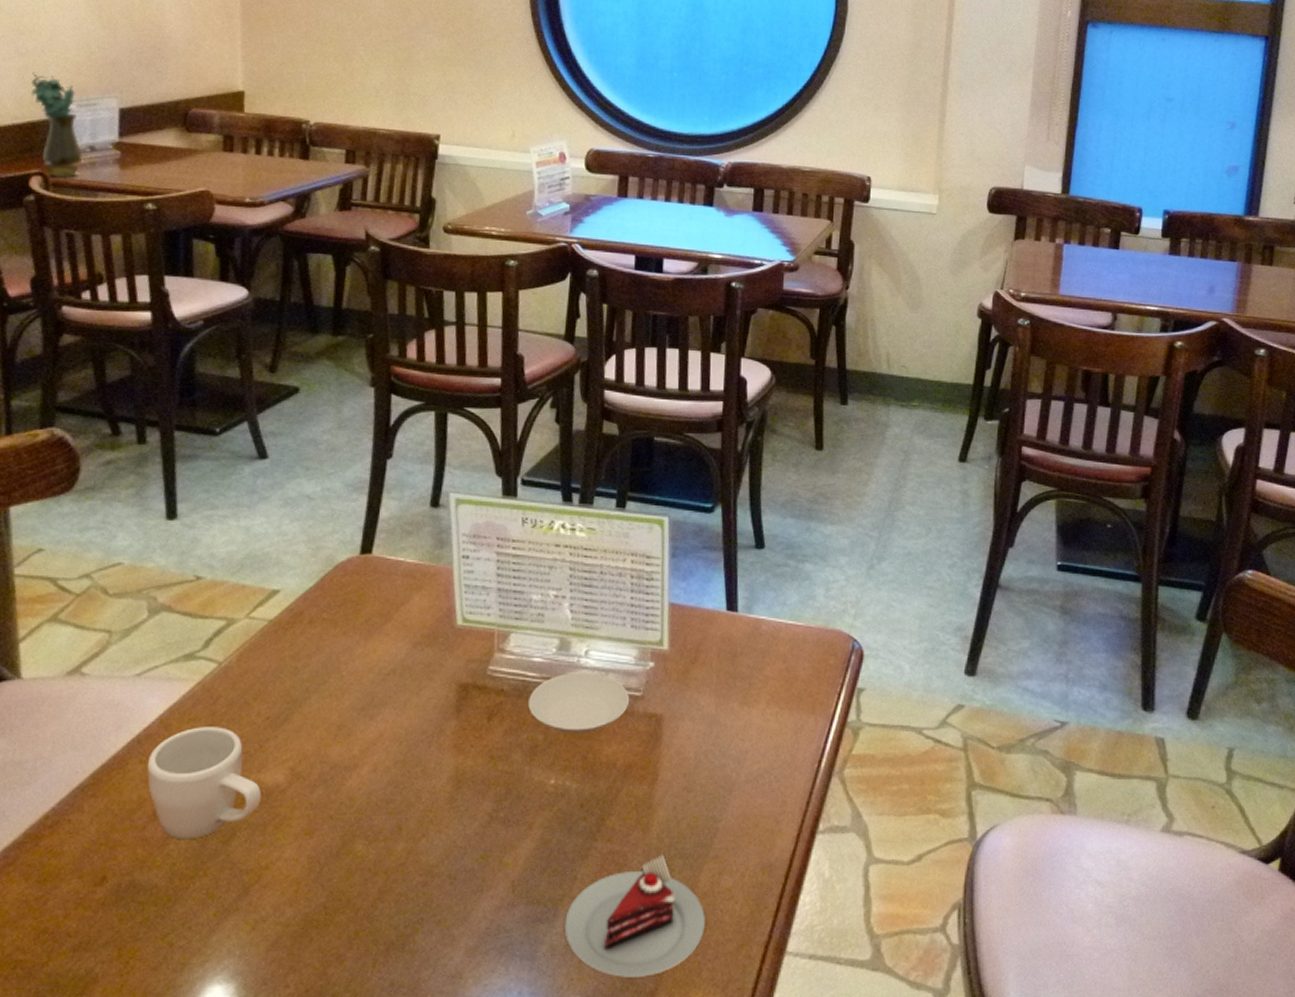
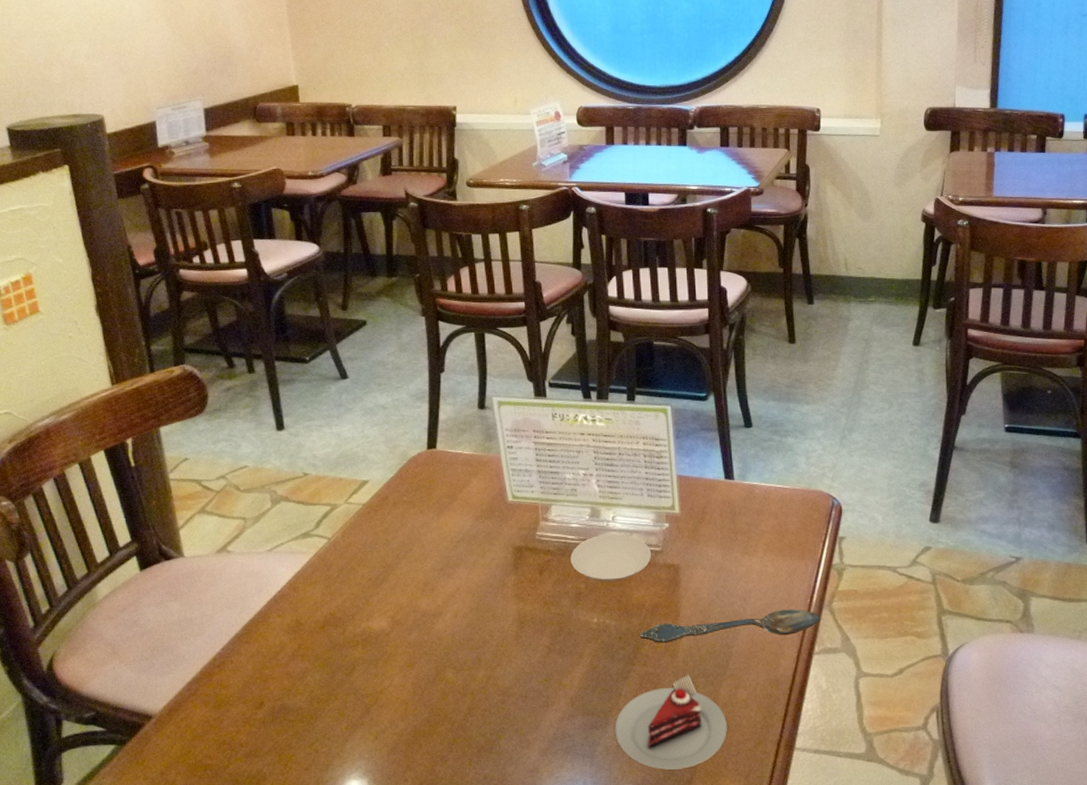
vase: present [30,72,84,178] -> none [135,85,181,168]
mug: present [146,727,262,840] -> none [283,587,372,673]
spoon: none [607,775,830,813] -> present [640,609,821,643]

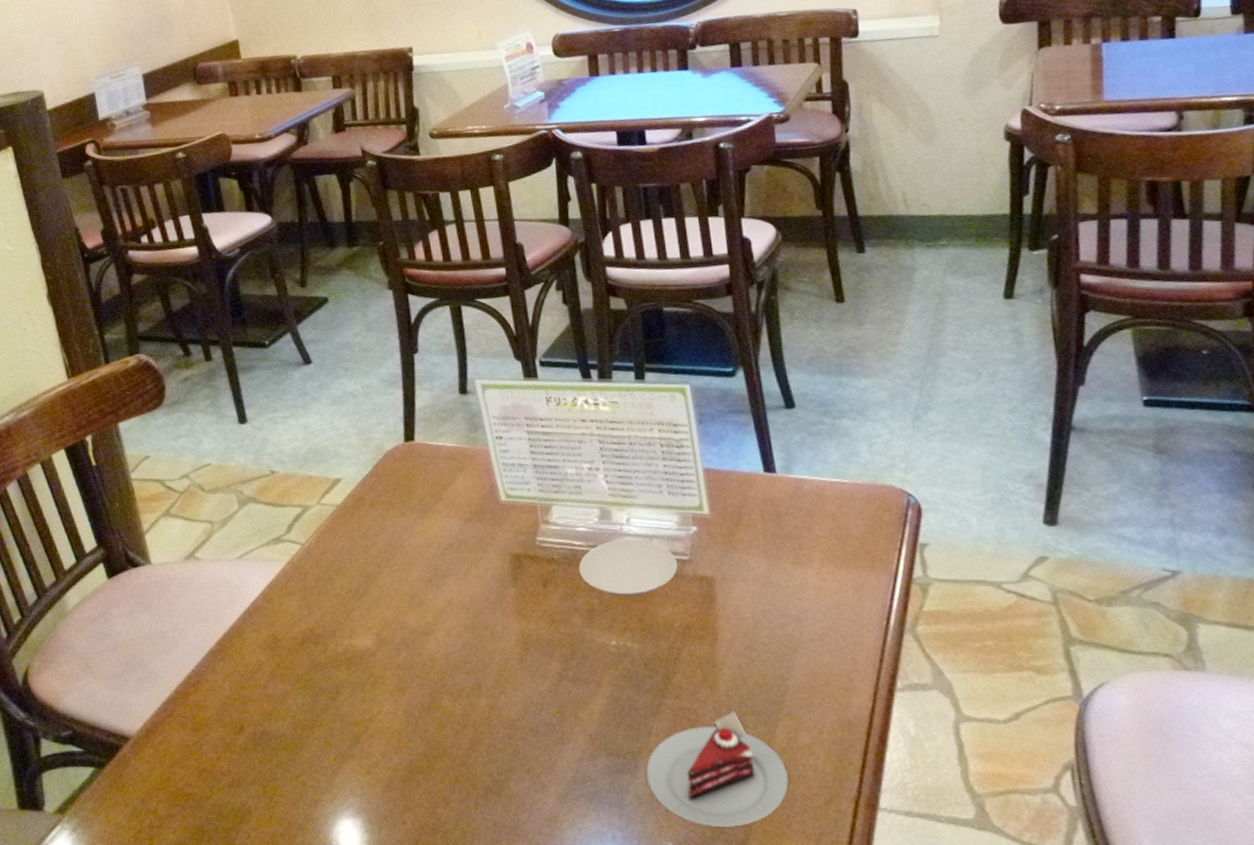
spoon: present [640,609,821,643] -> none [670,633,903,672]

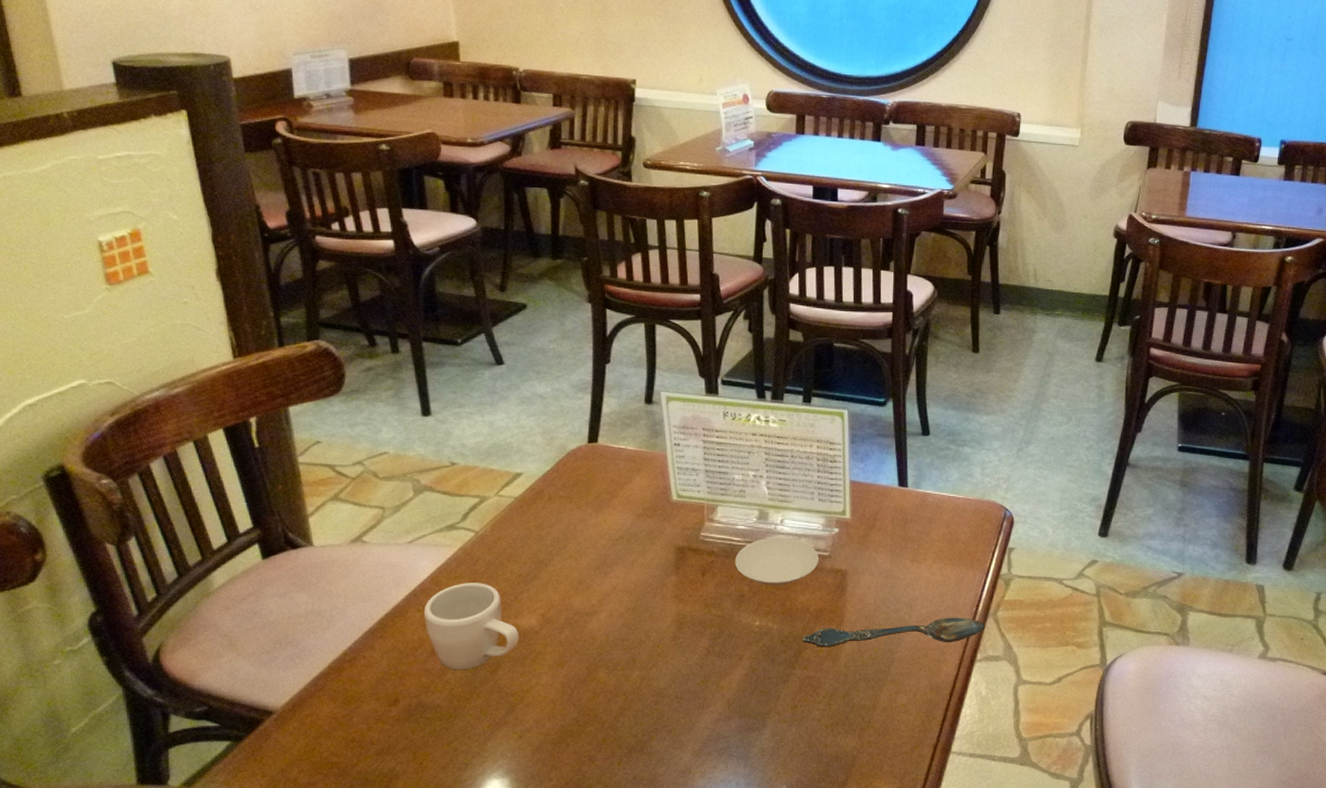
mug: none [259,599,356,696] -> present [423,583,519,671]
cake slice: present [646,710,789,827] -> none [771,678,885,772]
spoon: none [670,633,903,672] -> present [803,617,986,647]

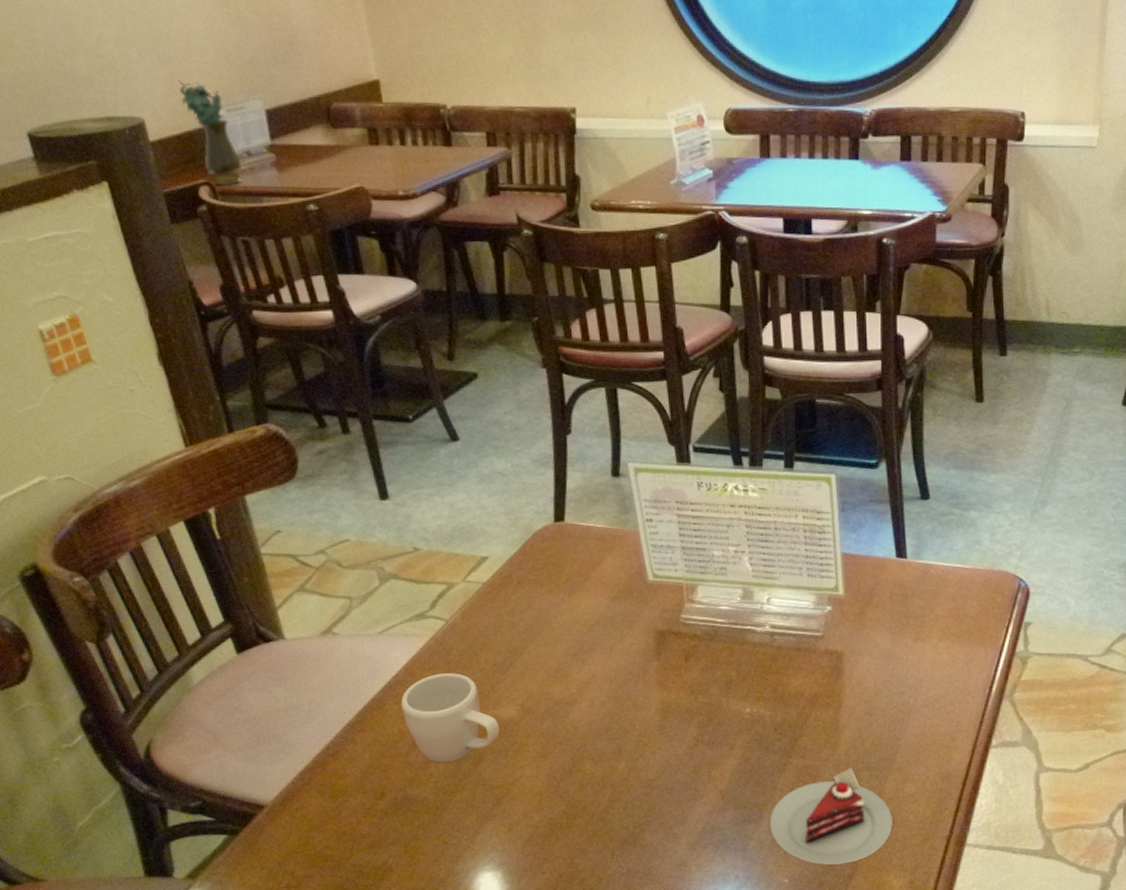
vase: none [268,26,321,122] -> present [179,80,243,186]
saucer: present [735,537,820,586] -> none [720,617,812,670]
cake slice: none [771,678,885,772] -> present [769,767,893,865]
spoon: present [803,617,986,647] -> none [798,700,1001,735]

